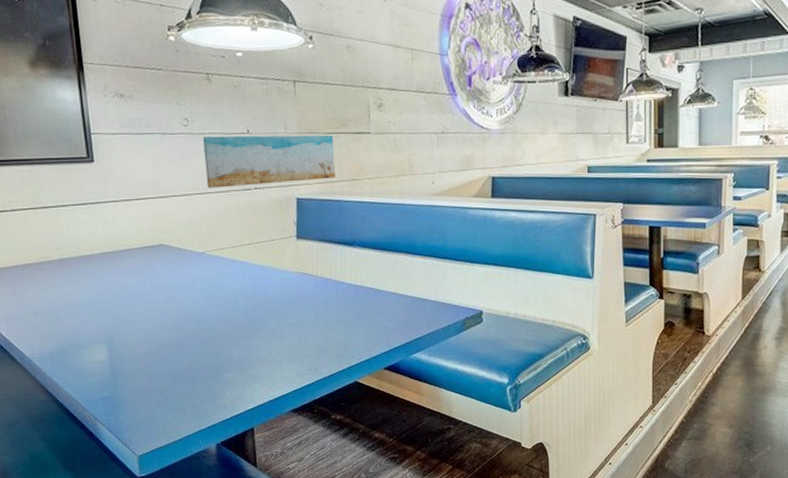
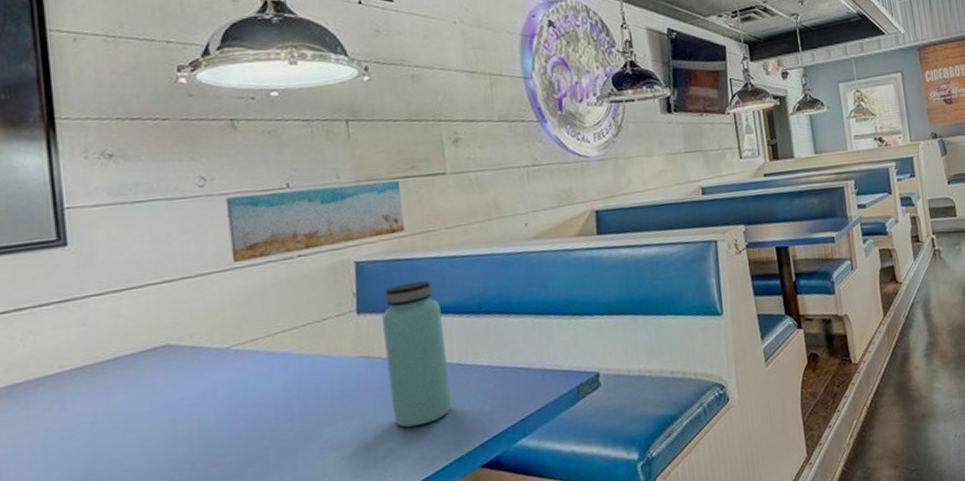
bottle: none [315,219,365,330] -> present [382,280,452,428]

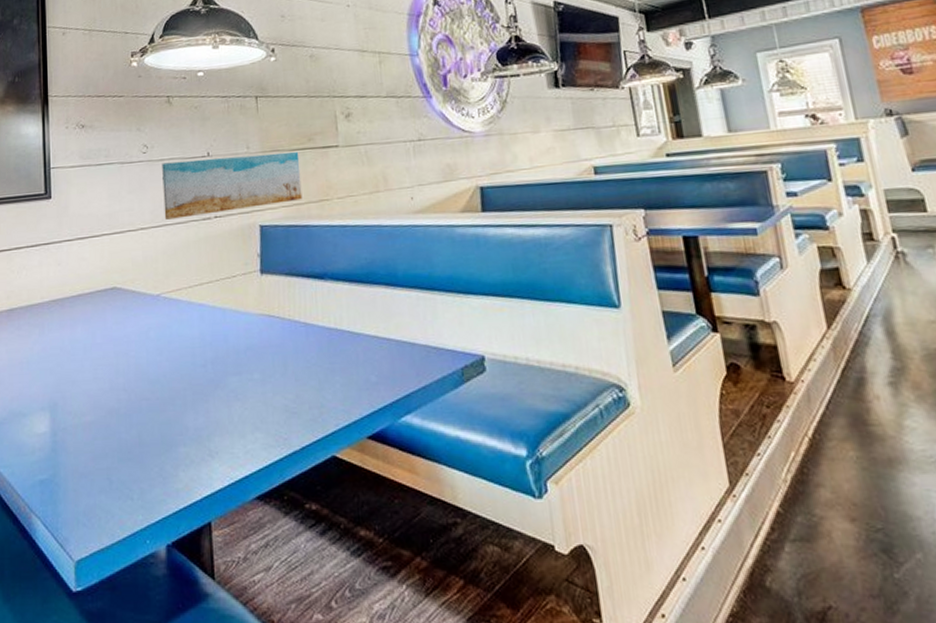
bottle: present [382,280,452,428] -> none [281,246,341,387]

